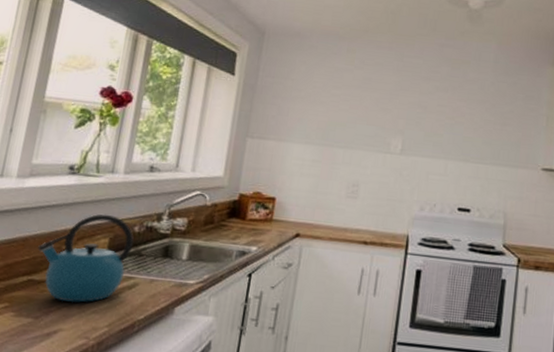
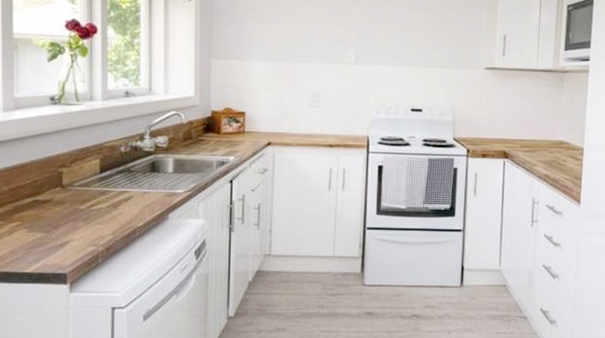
kettle: present [37,213,134,303] -> none [35,138,122,217]

